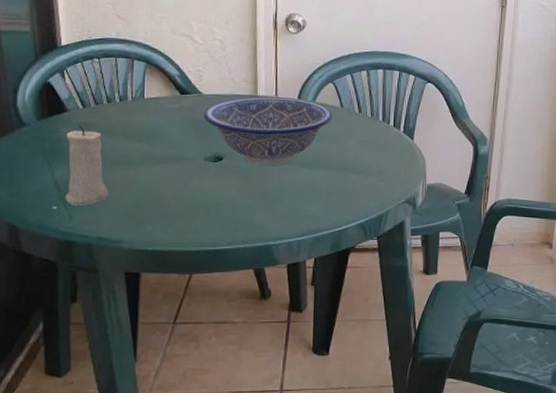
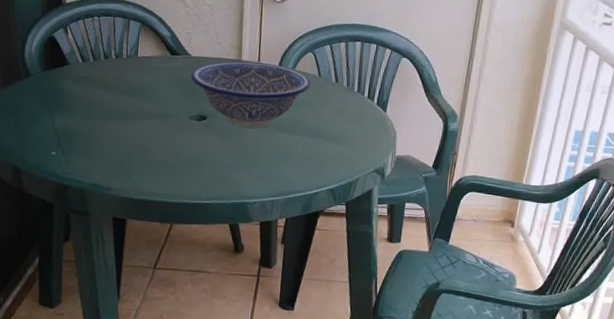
candle: present [65,125,109,207] -> none [63,78,102,154]

